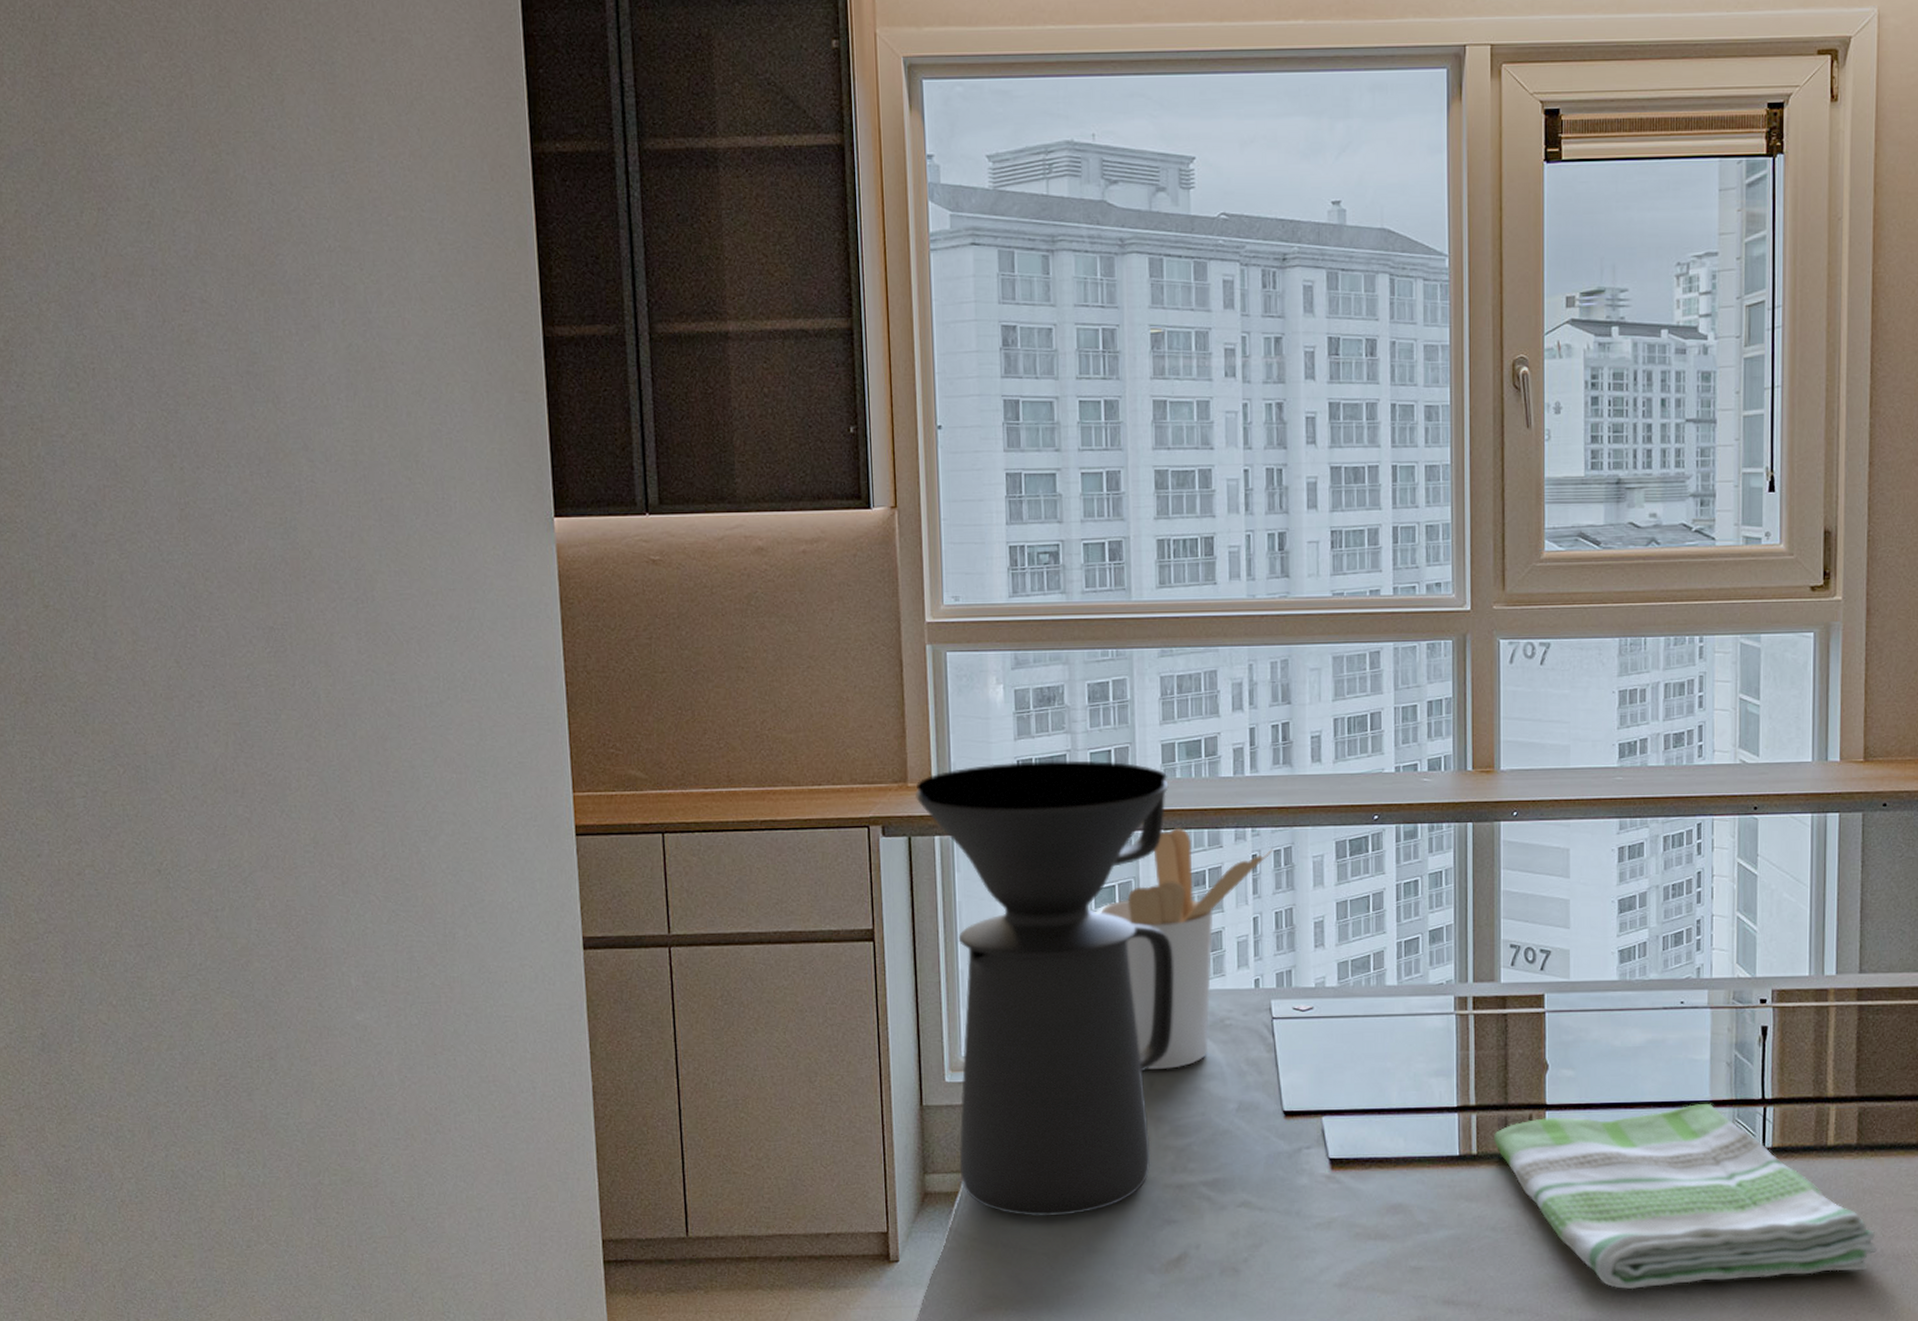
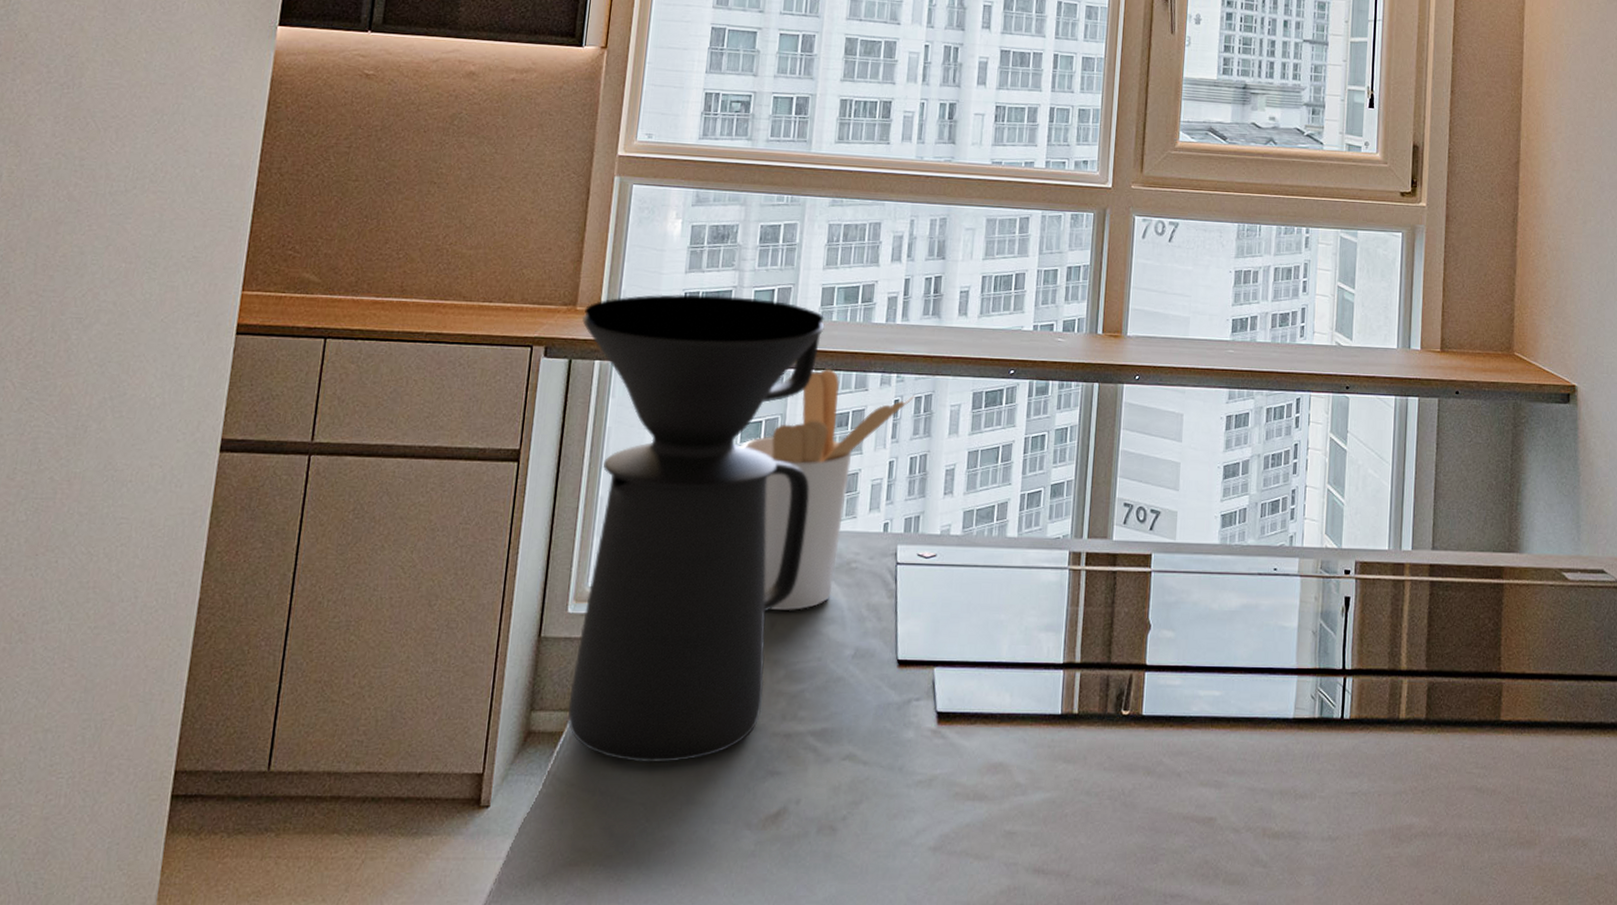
dish towel: present [1493,1104,1878,1290] -> none [1094,672,1442,863]

